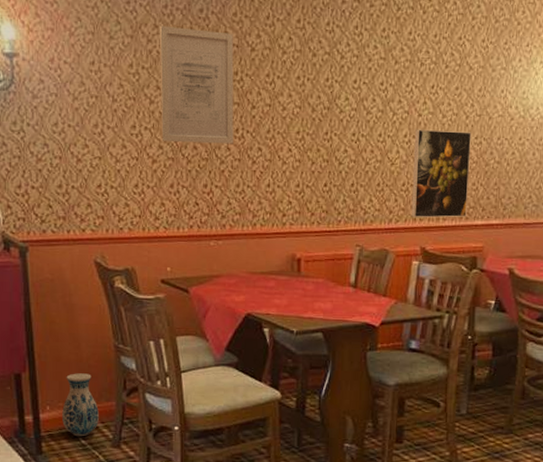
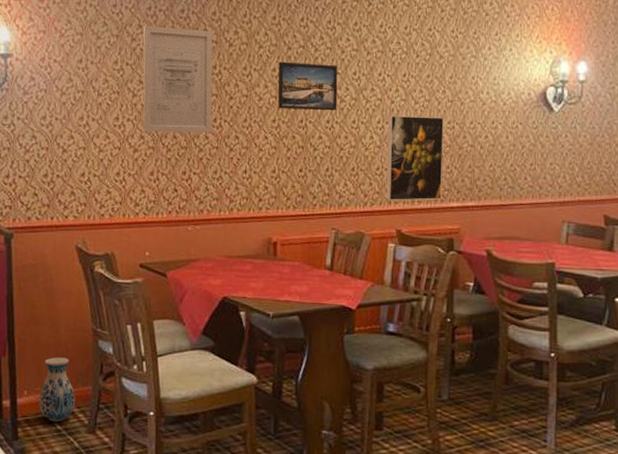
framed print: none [302,69,365,123] -> present [278,61,338,111]

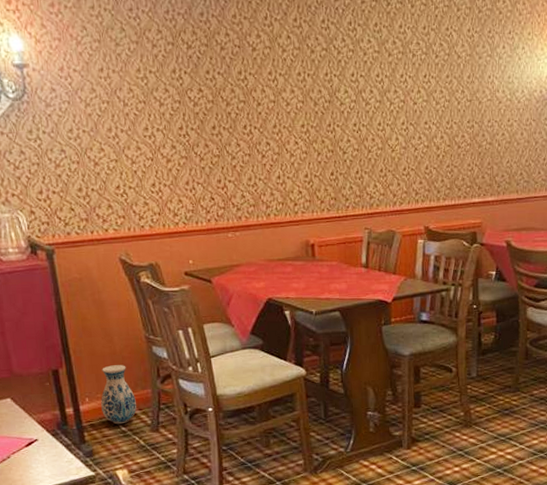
wall art: present [143,25,213,133] -> none [163,30,243,142]
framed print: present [278,61,338,111] -> none [302,65,363,114]
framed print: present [386,115,444,201] -> none [411,116,465,200]

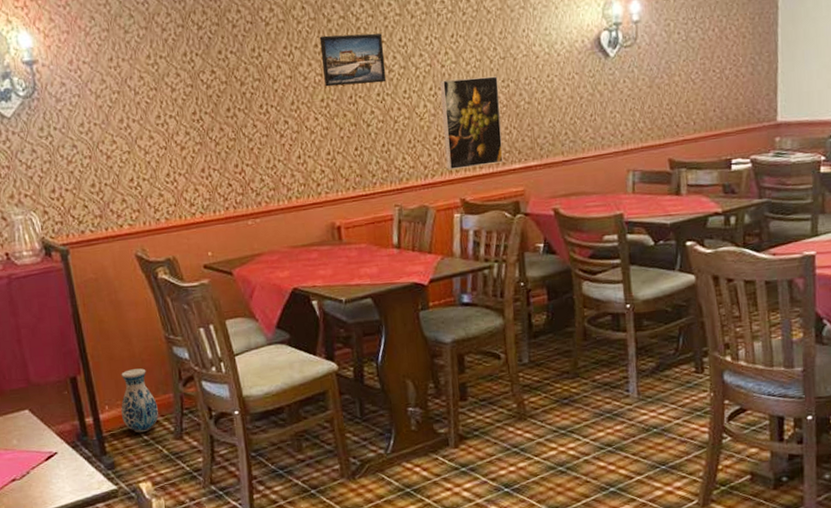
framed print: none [302,65,363,114] -> present [319,33,387,87]
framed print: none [411,116,465,200] -> present [439,76,503,171]

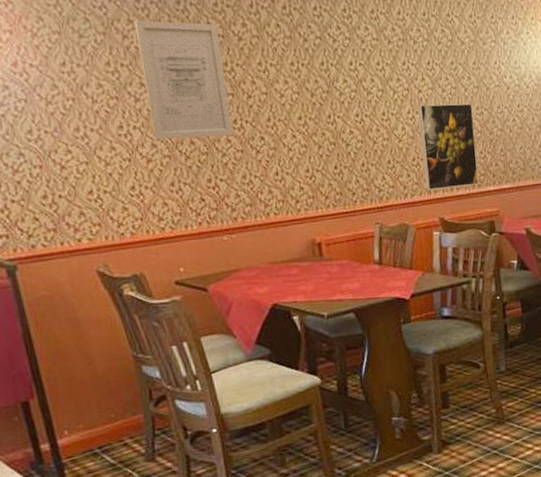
vase: present [121,368,159,433] -> none [82,389,127,457]
wall art: none [172,10,259,128] -> present [134,20,233,140]
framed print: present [319,33,387,87] -> none [295,54,365,105]

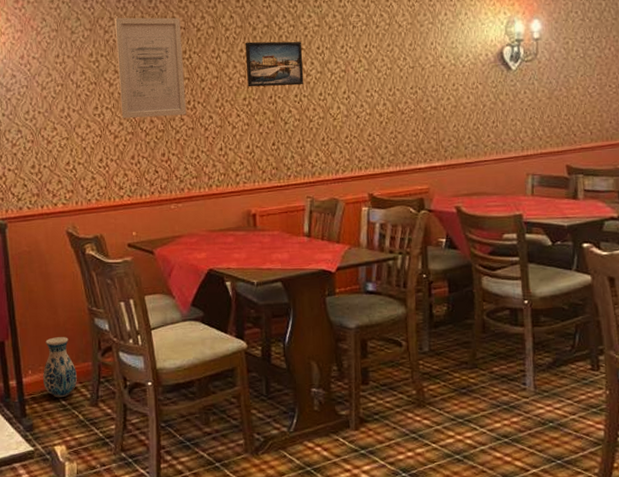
vase: none [82,389,127,457] -> present [43,337,77,398]
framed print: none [295,54,365,105] -> present [245,41,304,87]
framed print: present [417,103,479,191] -> none [352,83,410,167]

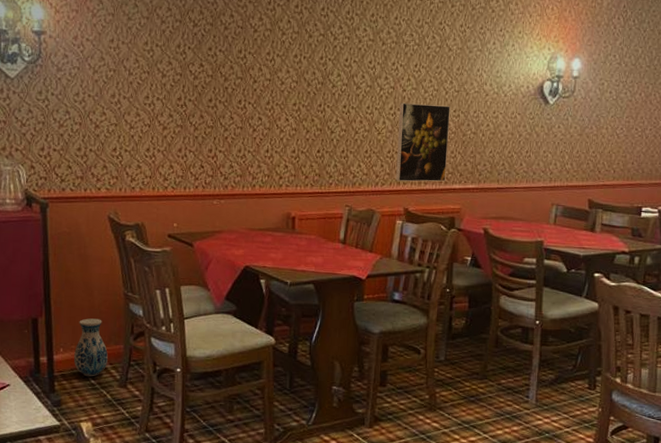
wall art: present [114,17,186,119] -> none [172,9,239,114]
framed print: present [245,41,304,87] -> none [299,48,355,97]
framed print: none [352,83,410,167] -> present [395,102,450,182]

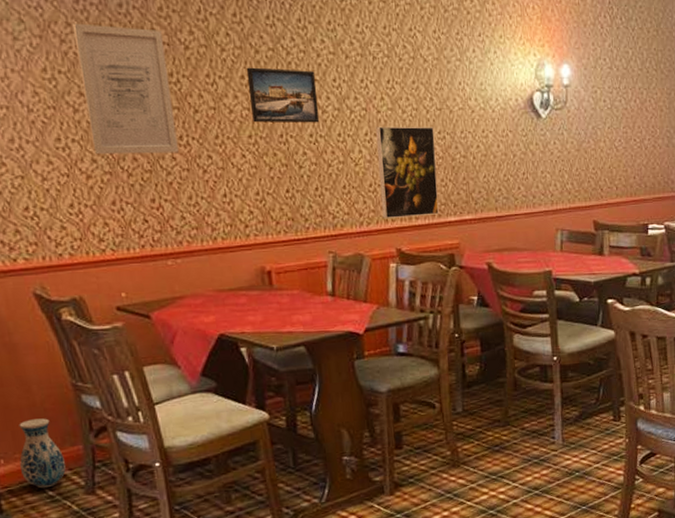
wall art: none [172,9,239,114] -> present [72,23,179,155]
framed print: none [299,48,355,97] -> present [246,67,320,123]

